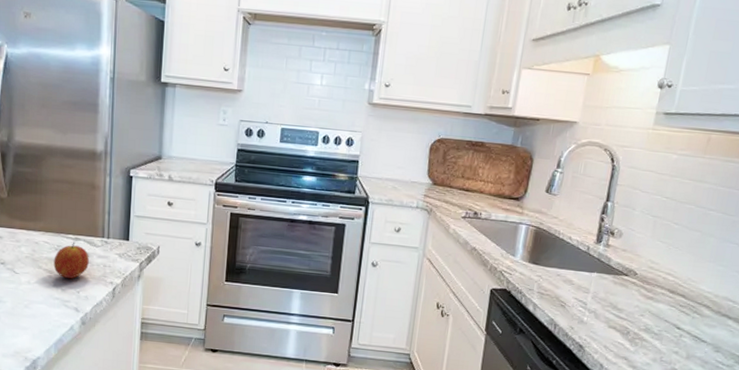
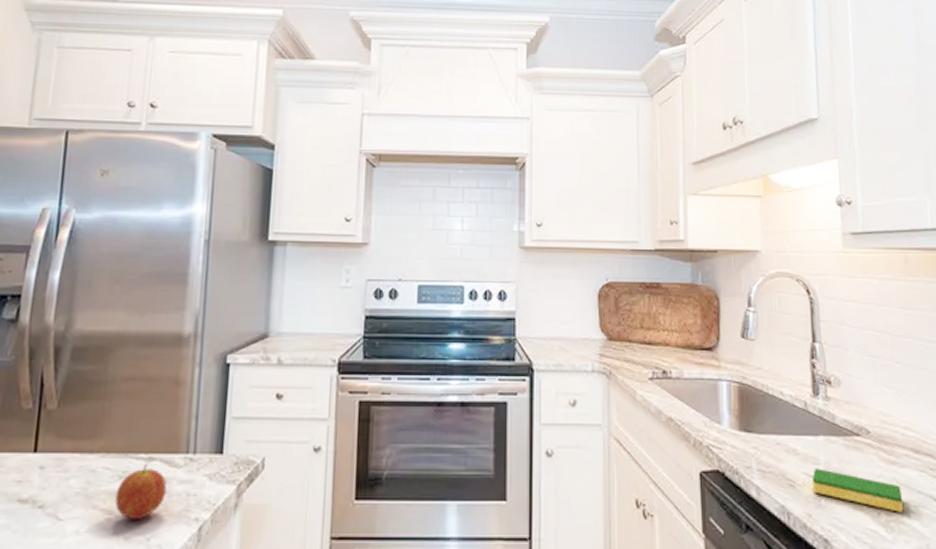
dish sponge: none [578,295,652,333] -> present [811,468,904,512]

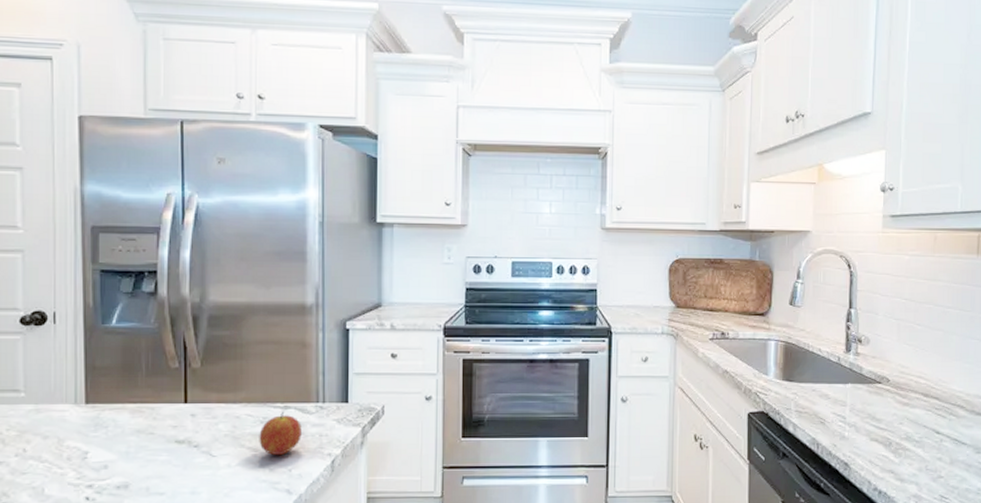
dish sponge: present [811,468,904,512] -> none [838,409,911,442]

